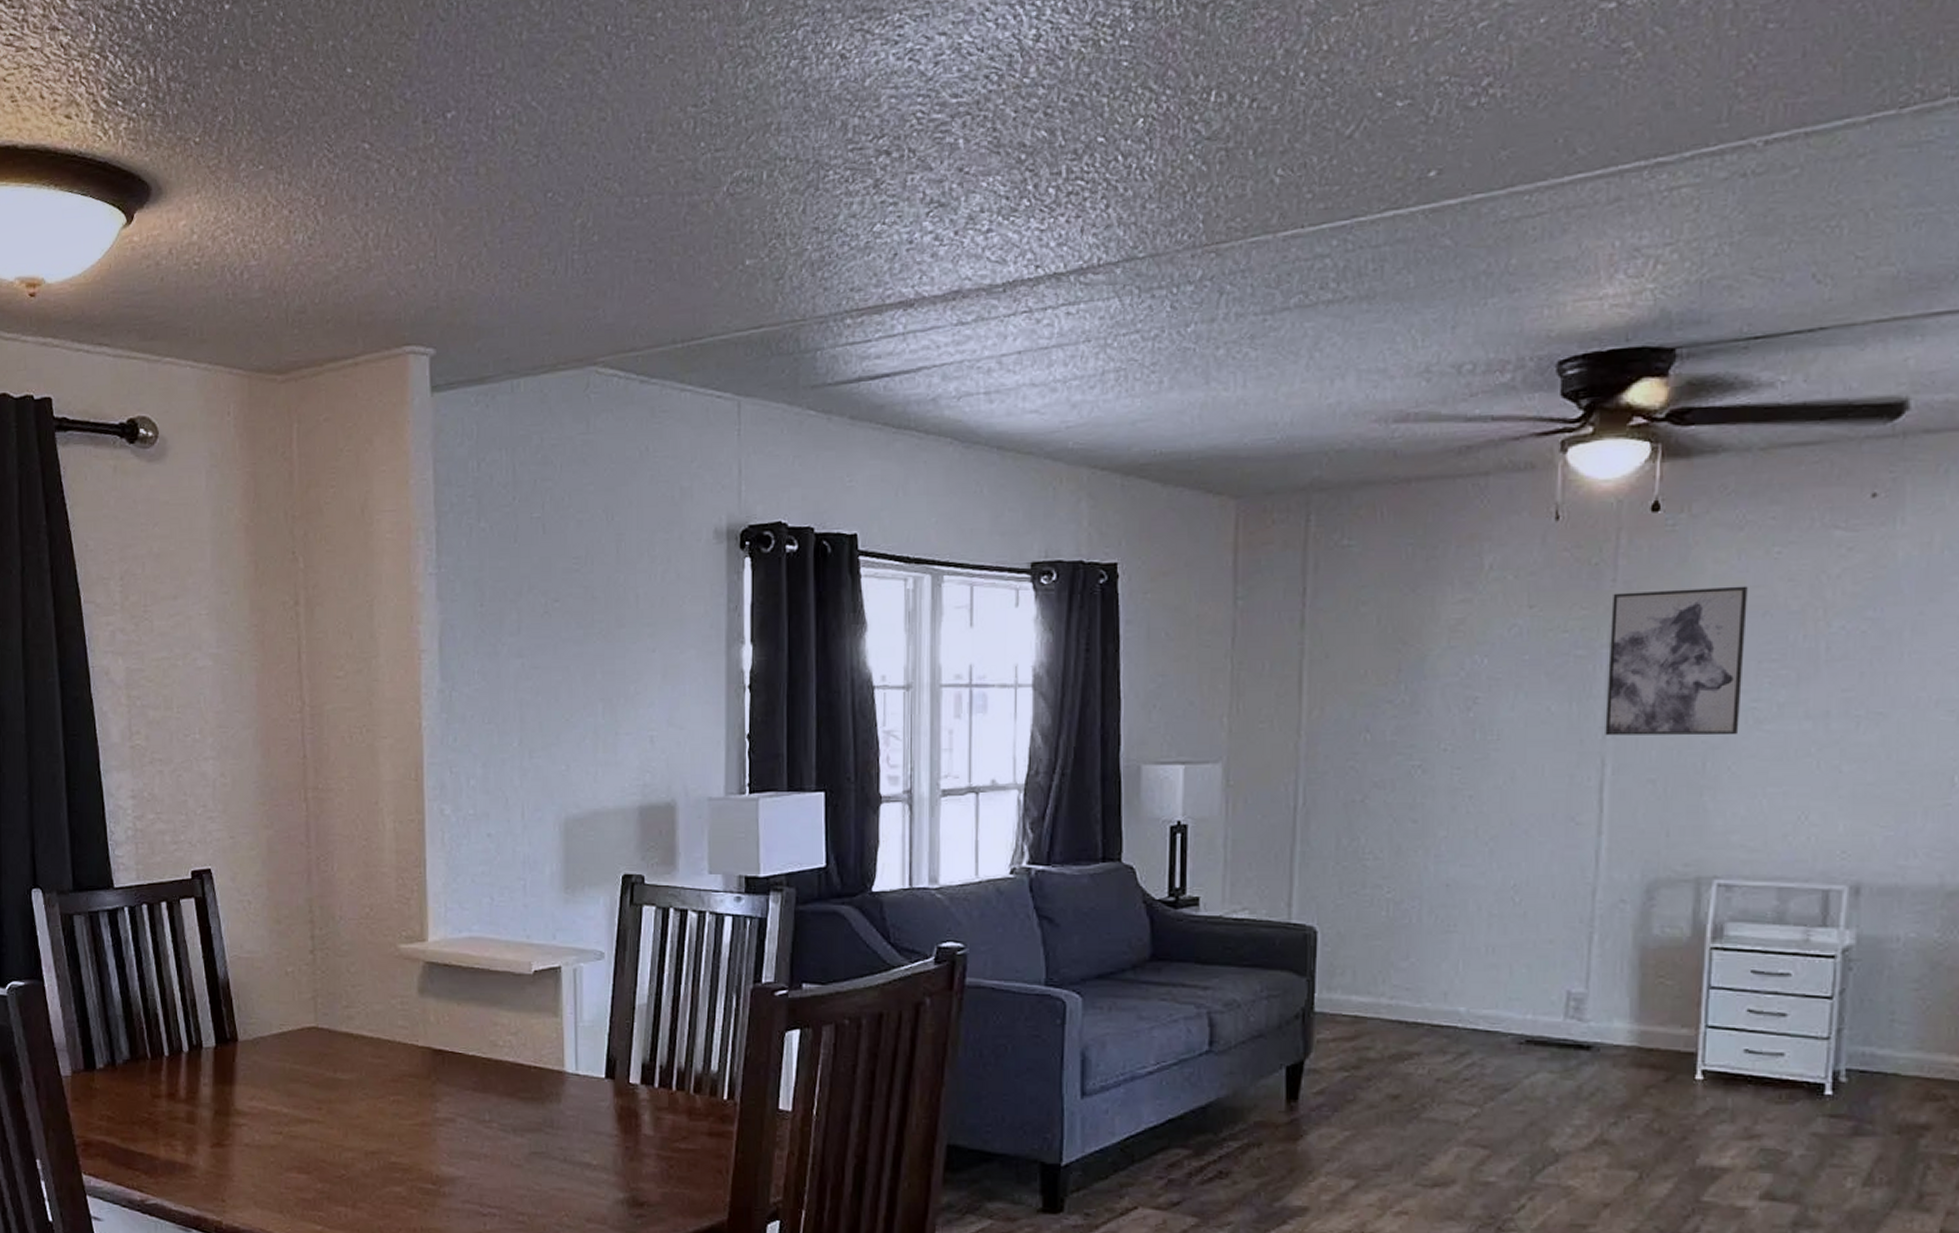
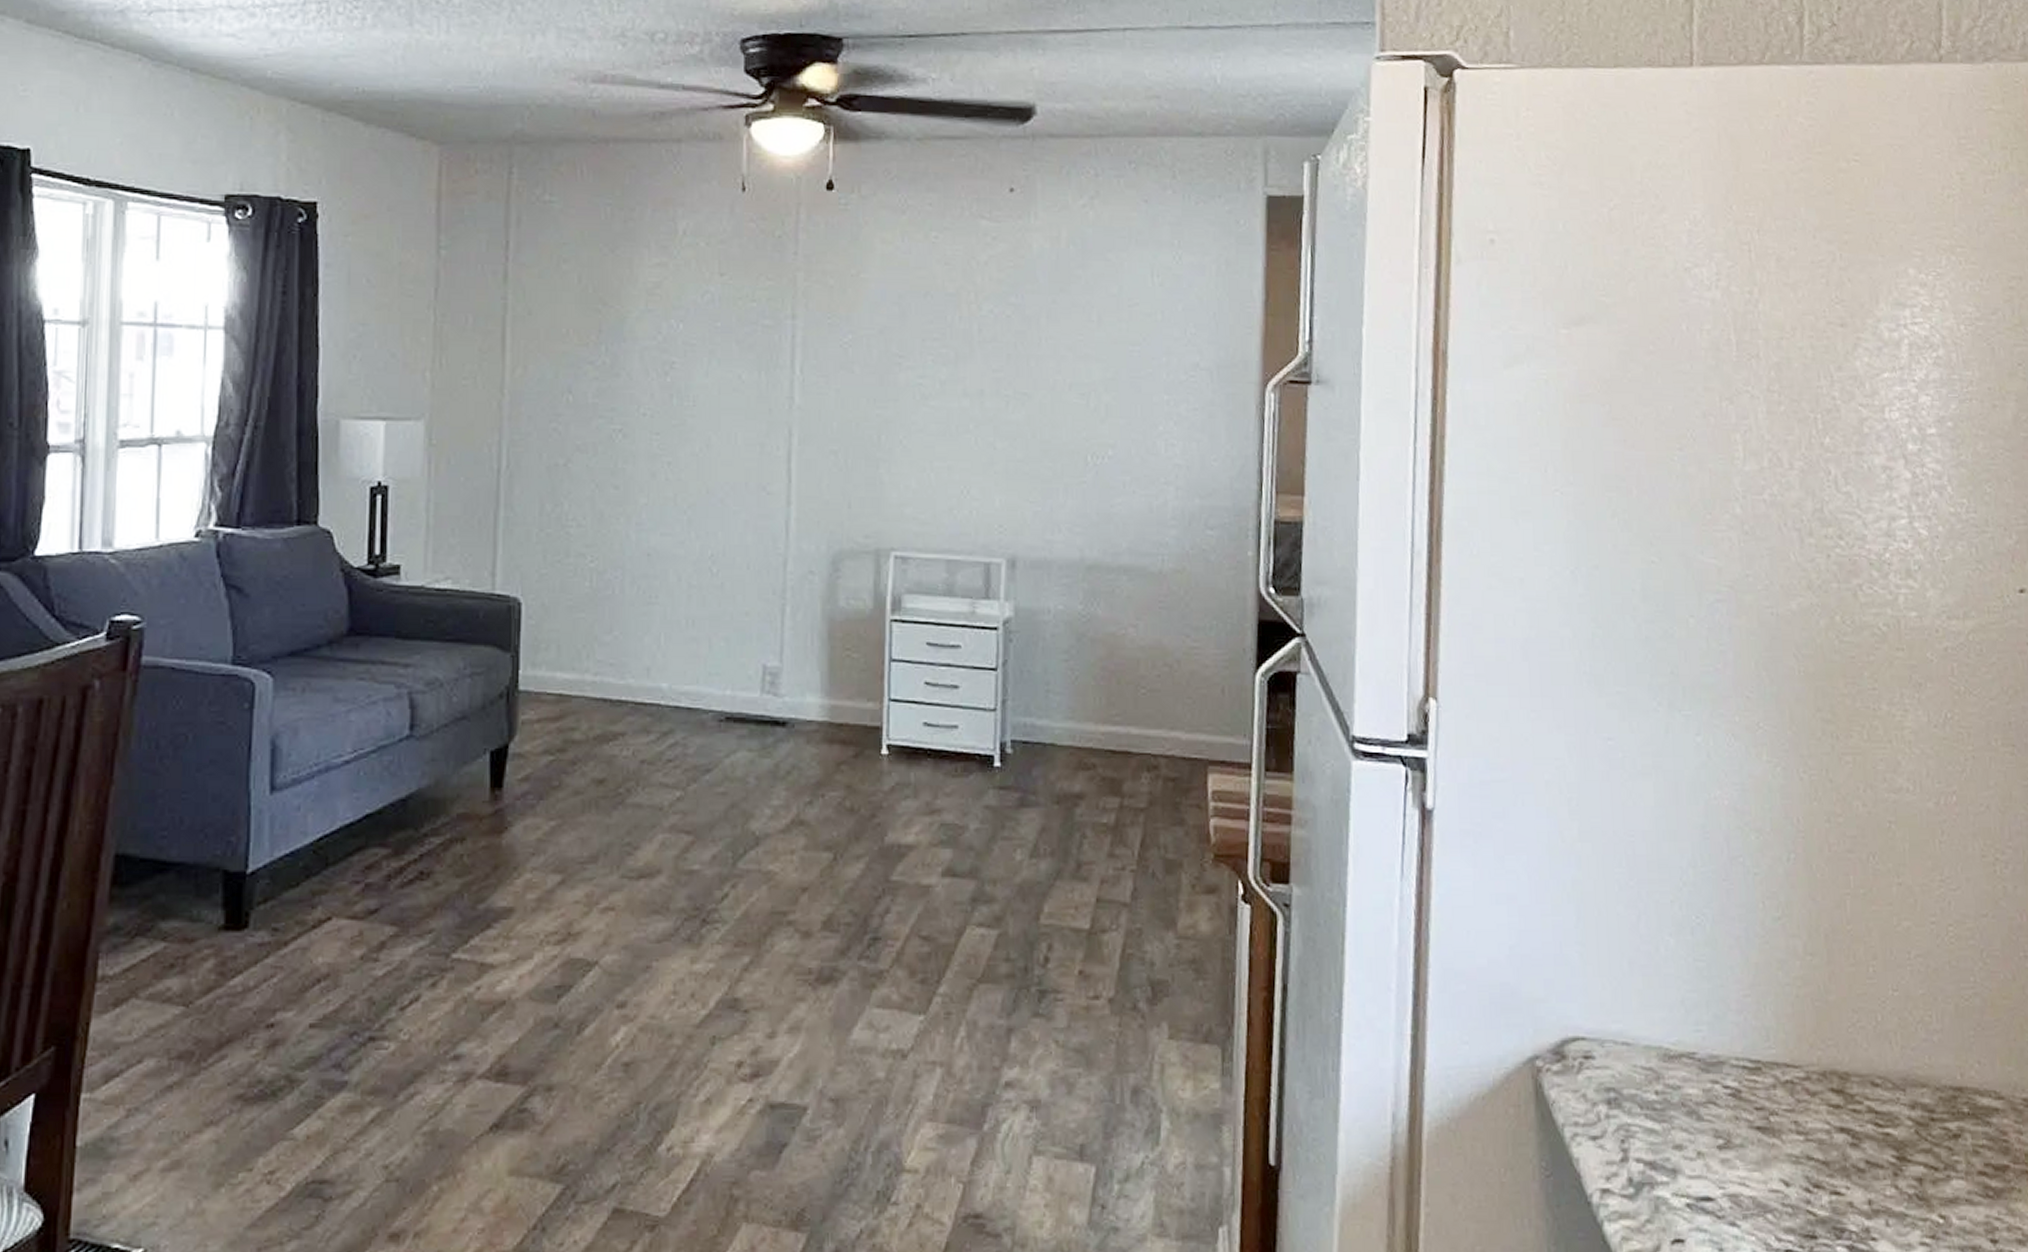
wall art: present [1605,586,1748,736] -> none [791,266,911,410]

